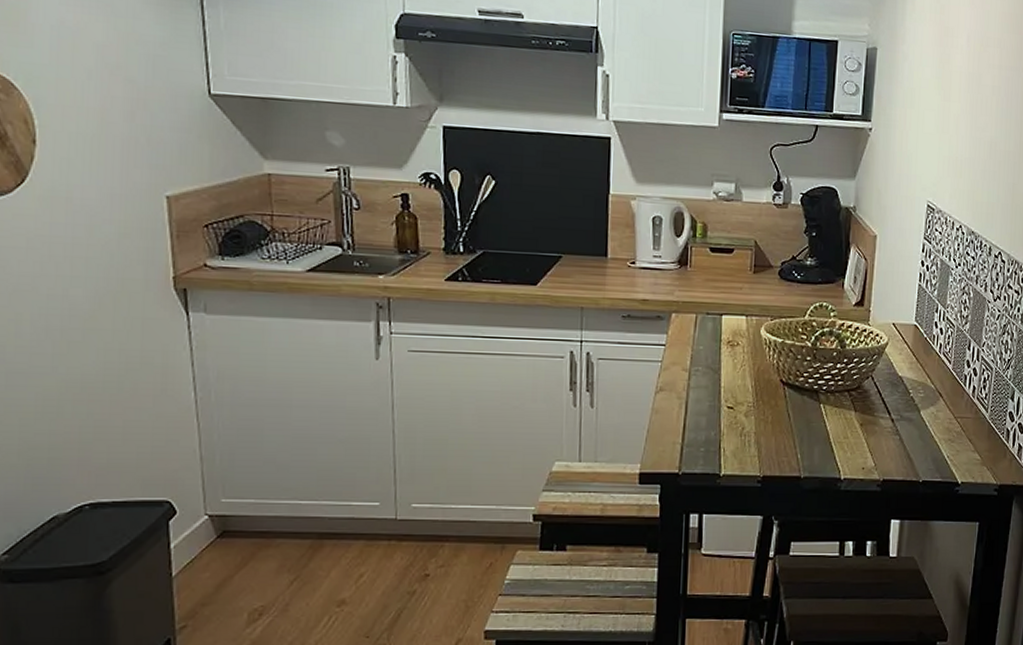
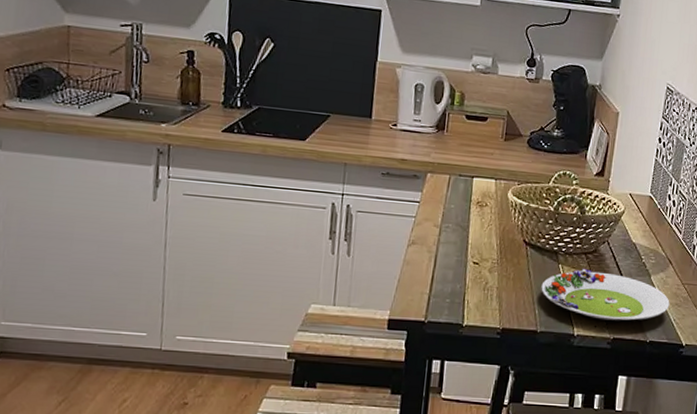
salad plate: none [802,406,942,461] -> present [541,268,670,321]

